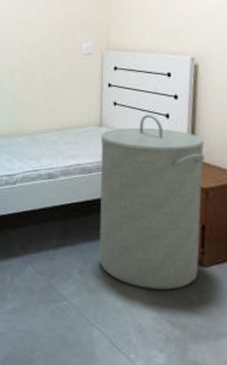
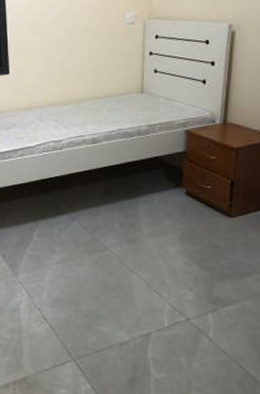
laundry hamper: present [99,114,204,290] -> none [138,80,237,238]

